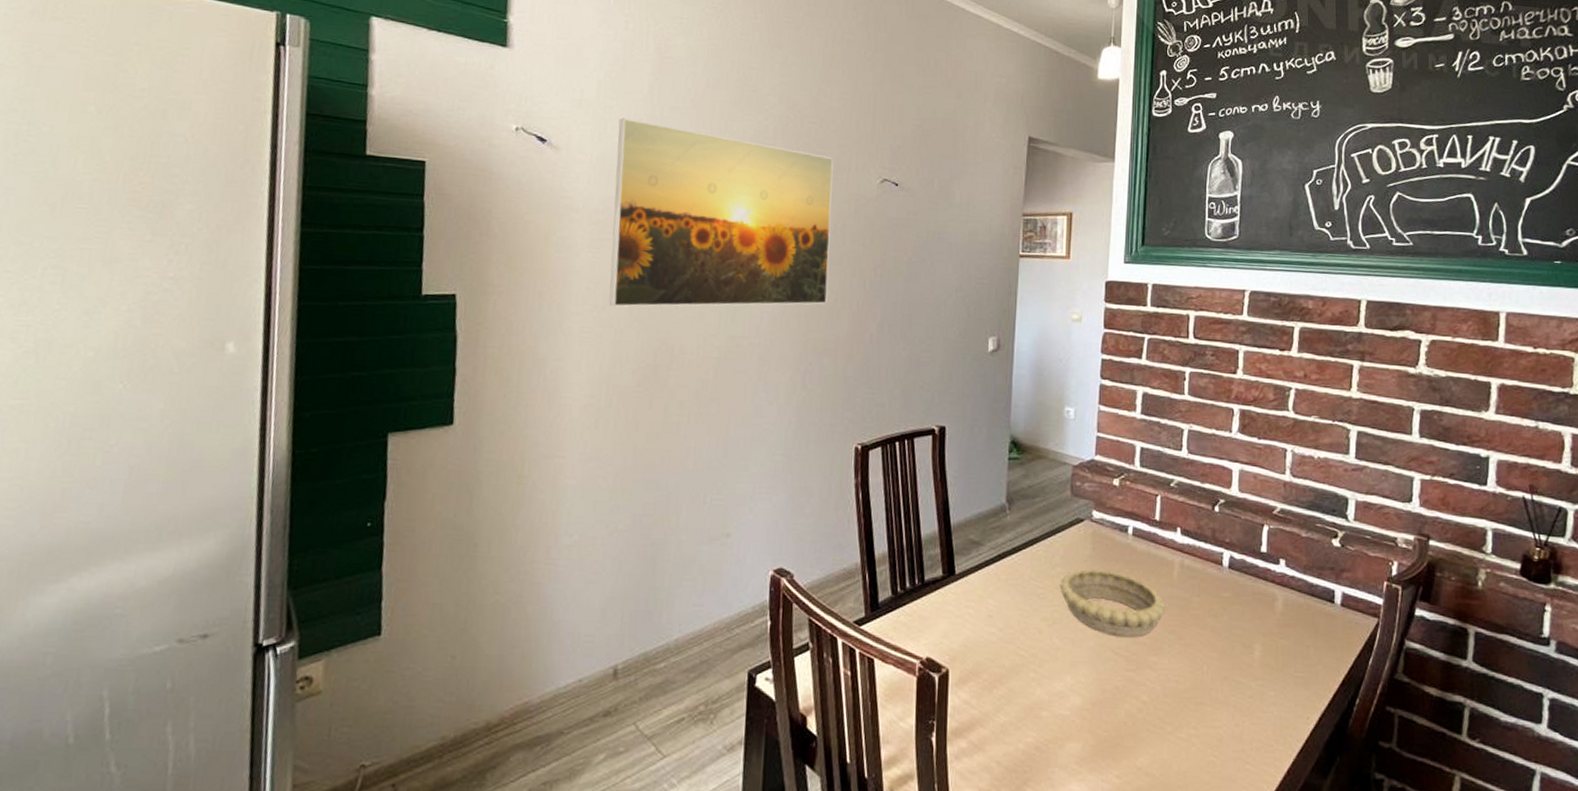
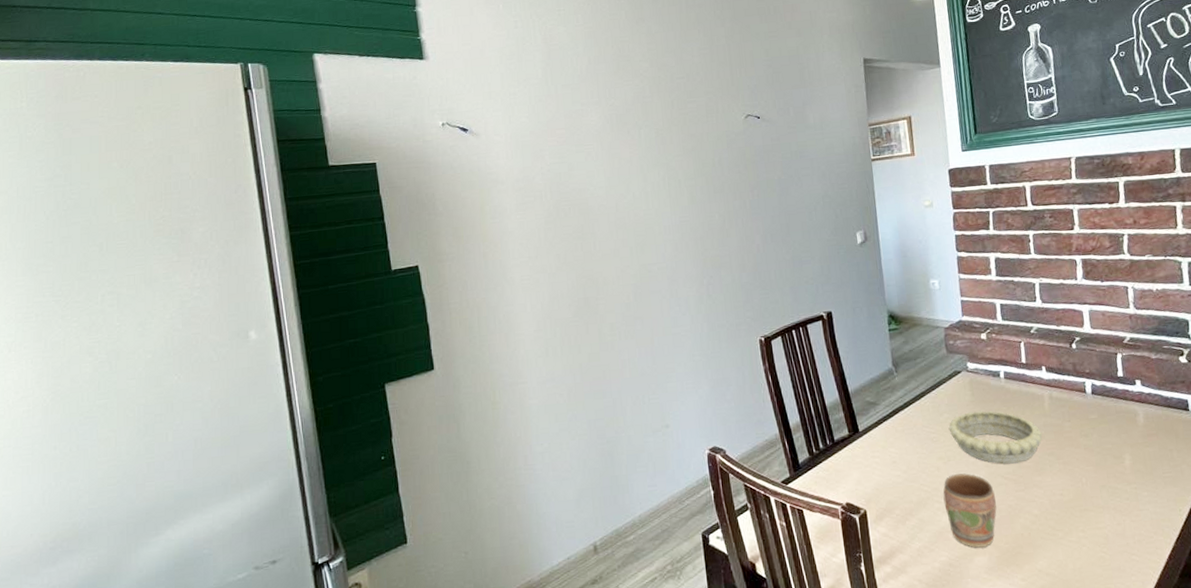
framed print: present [609,118,834,307] -> none [523,100,717,255]
mug: none [1041,641,1102,732] -> present [943,473,997,548]

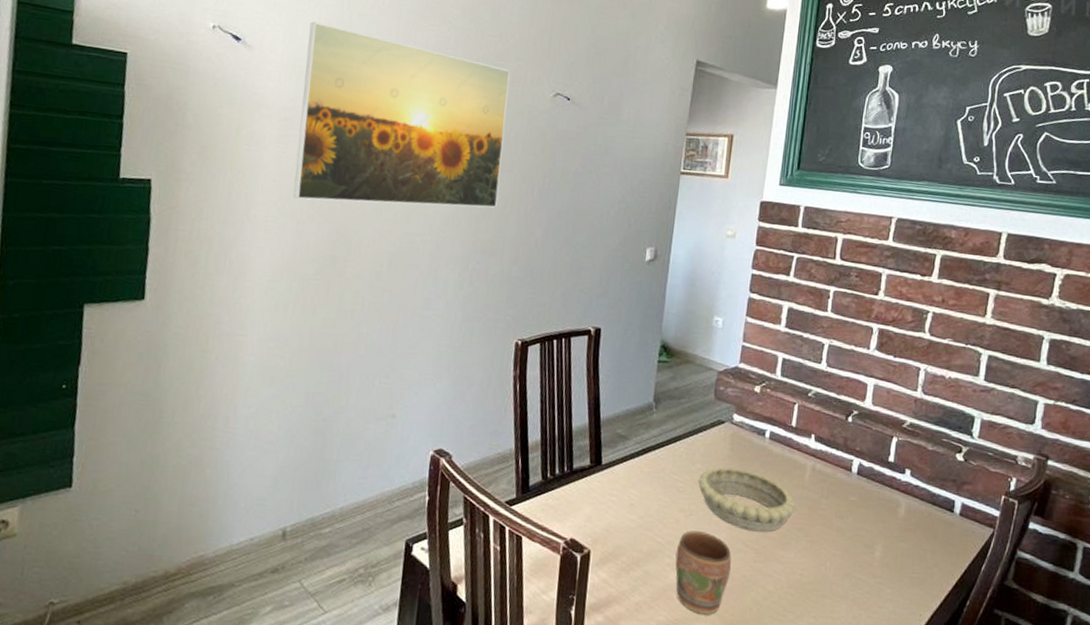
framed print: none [523,100,717,255] -> present [293,22,511,208]

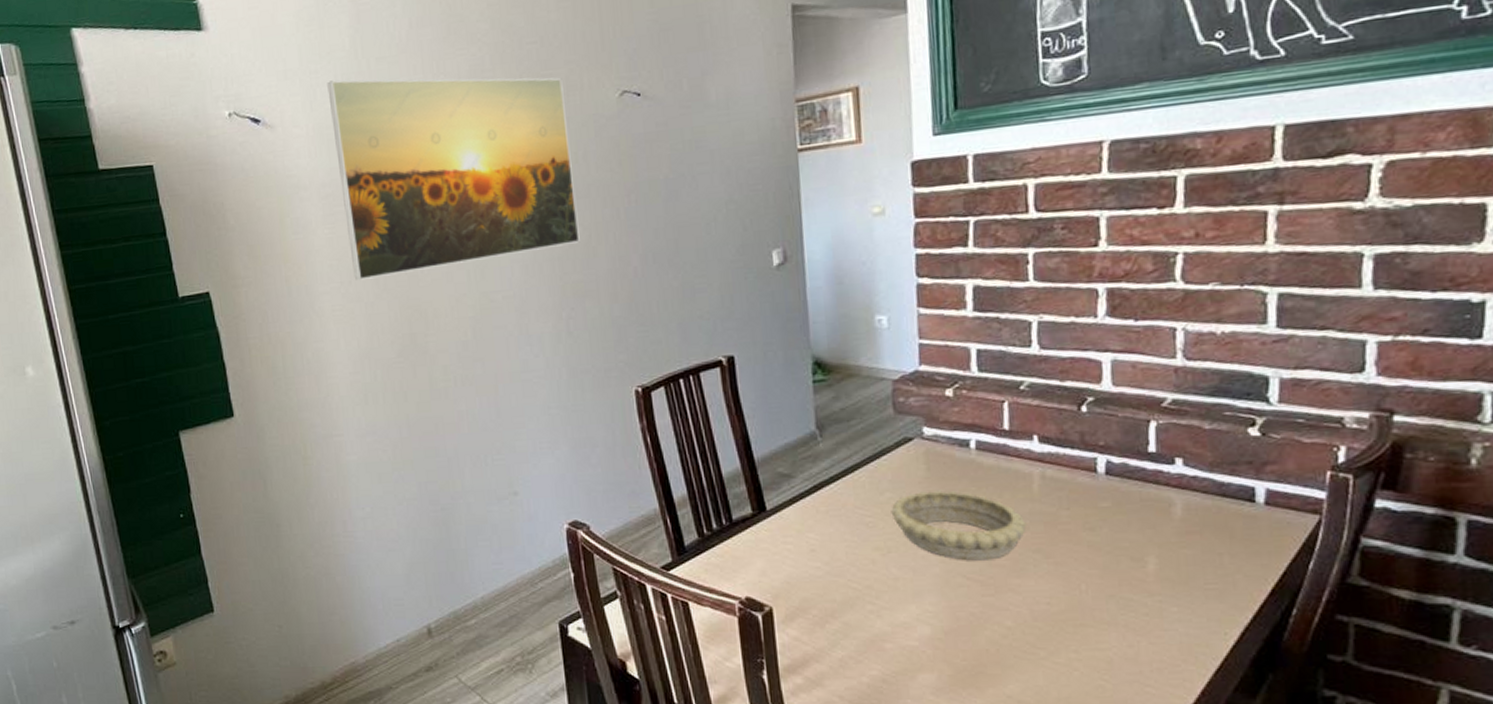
mug: present [675,530,732,615] -> none [878,569,954,663]

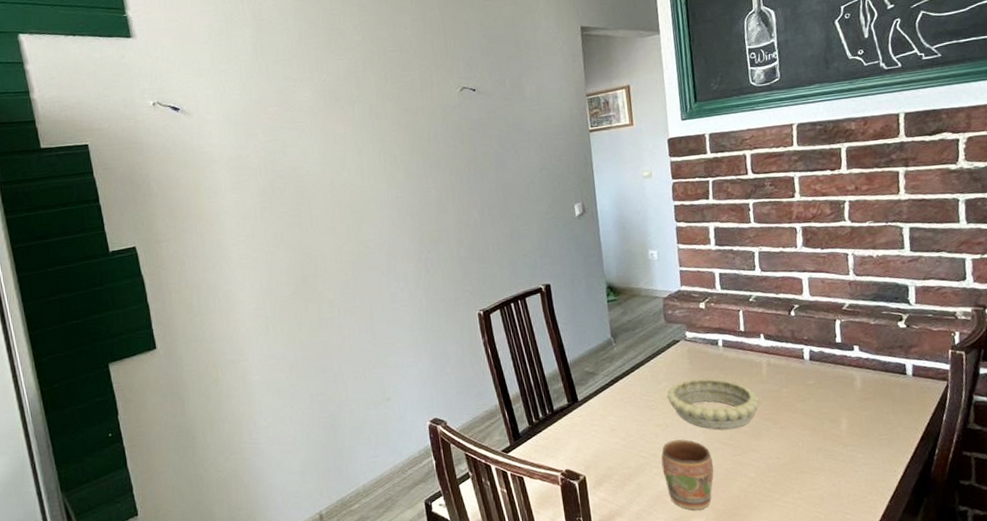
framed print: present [327,77,580,280] -> none [234,77,434,234]
mug: none [878,569,954,663] -> present [661,439,714,510]

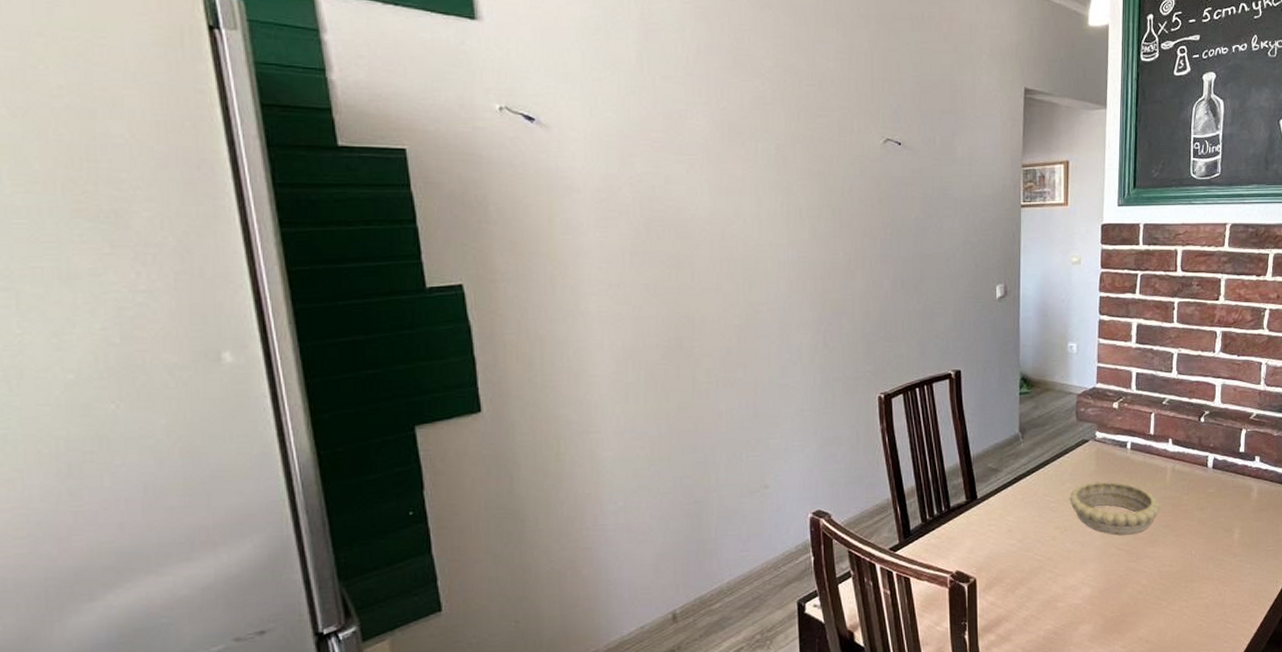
mug: present [661,439,714,510] -> none [1056,543,1108,617]

